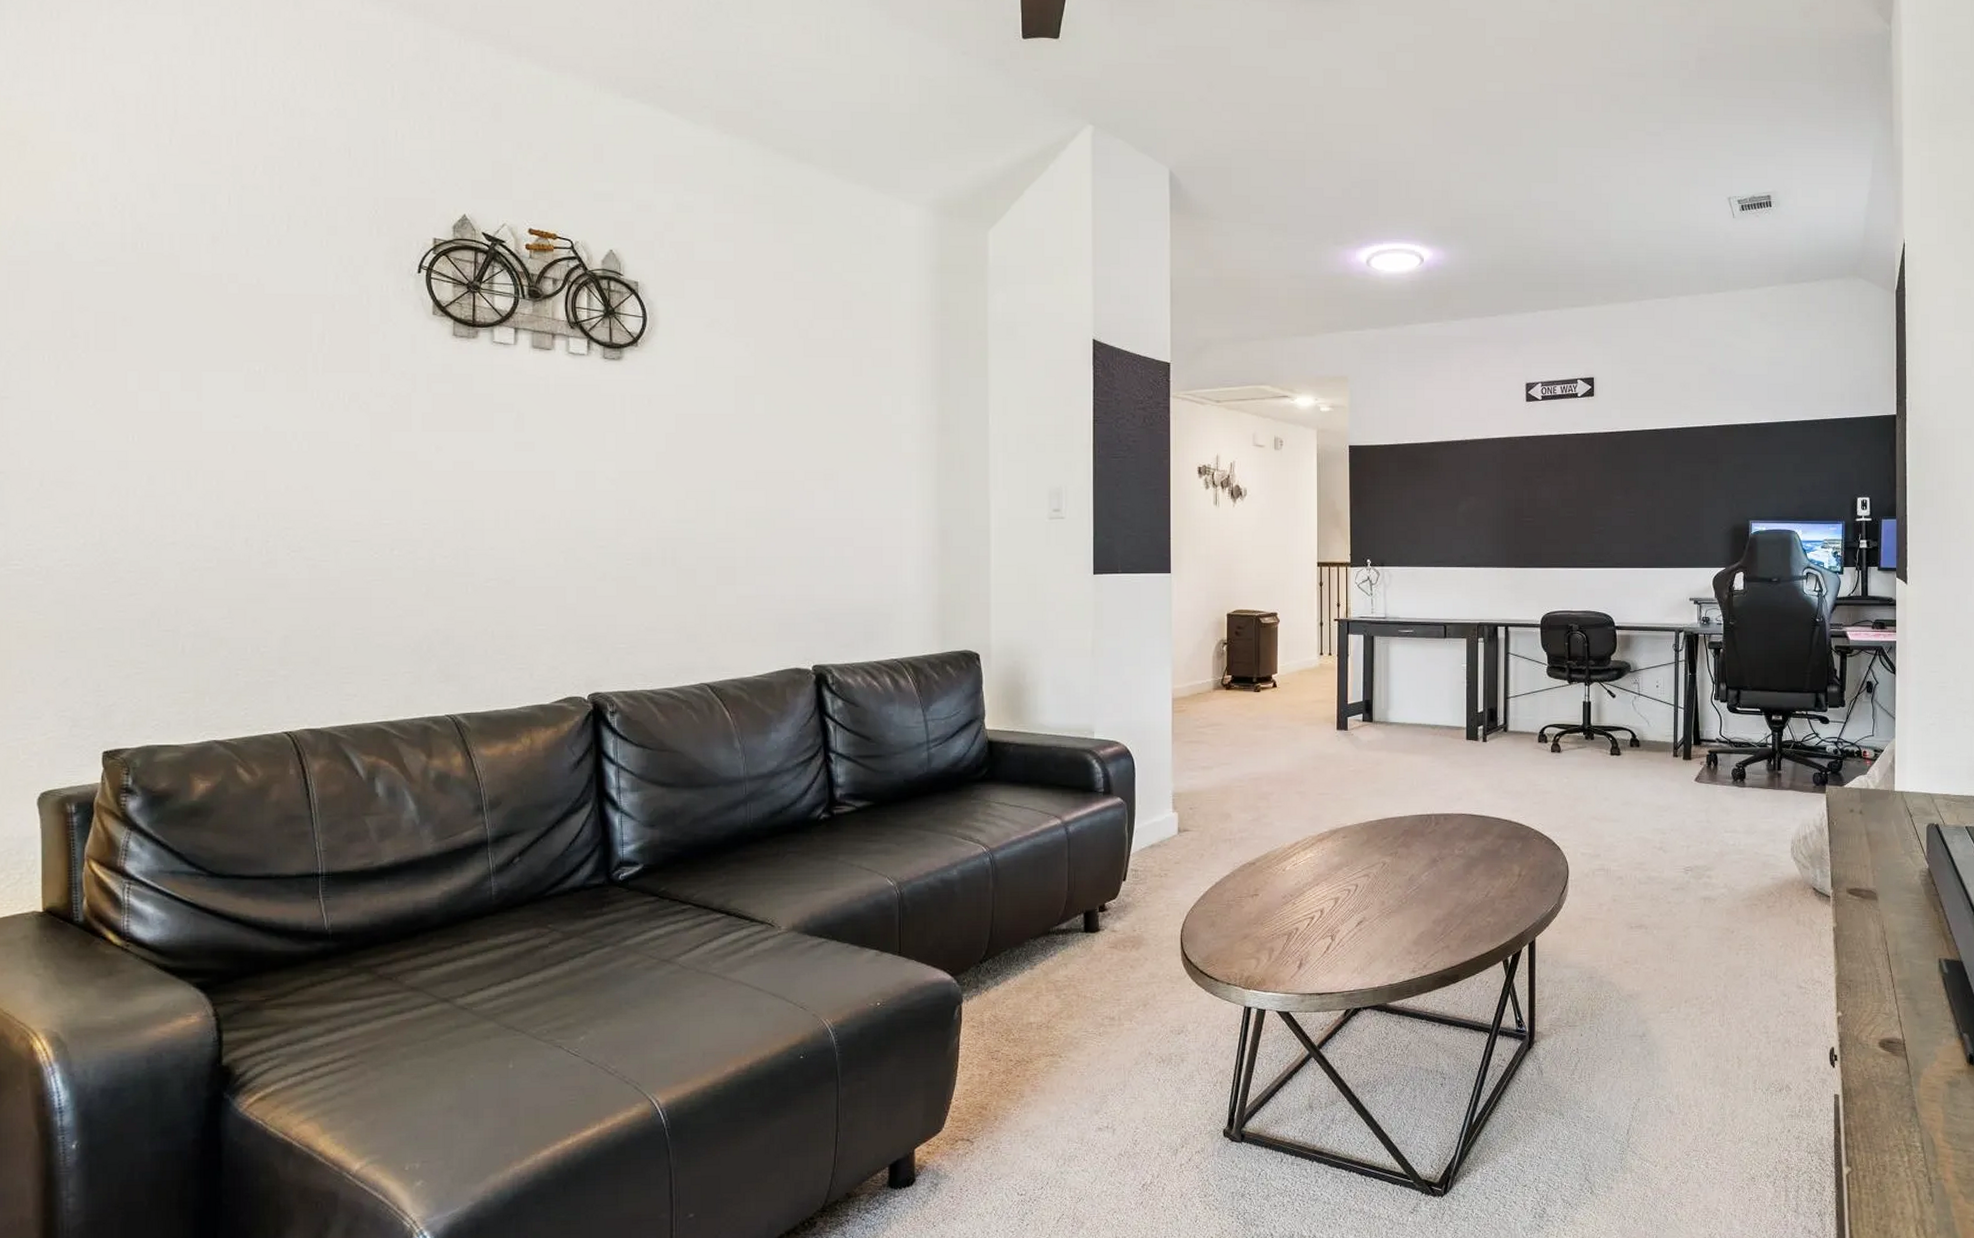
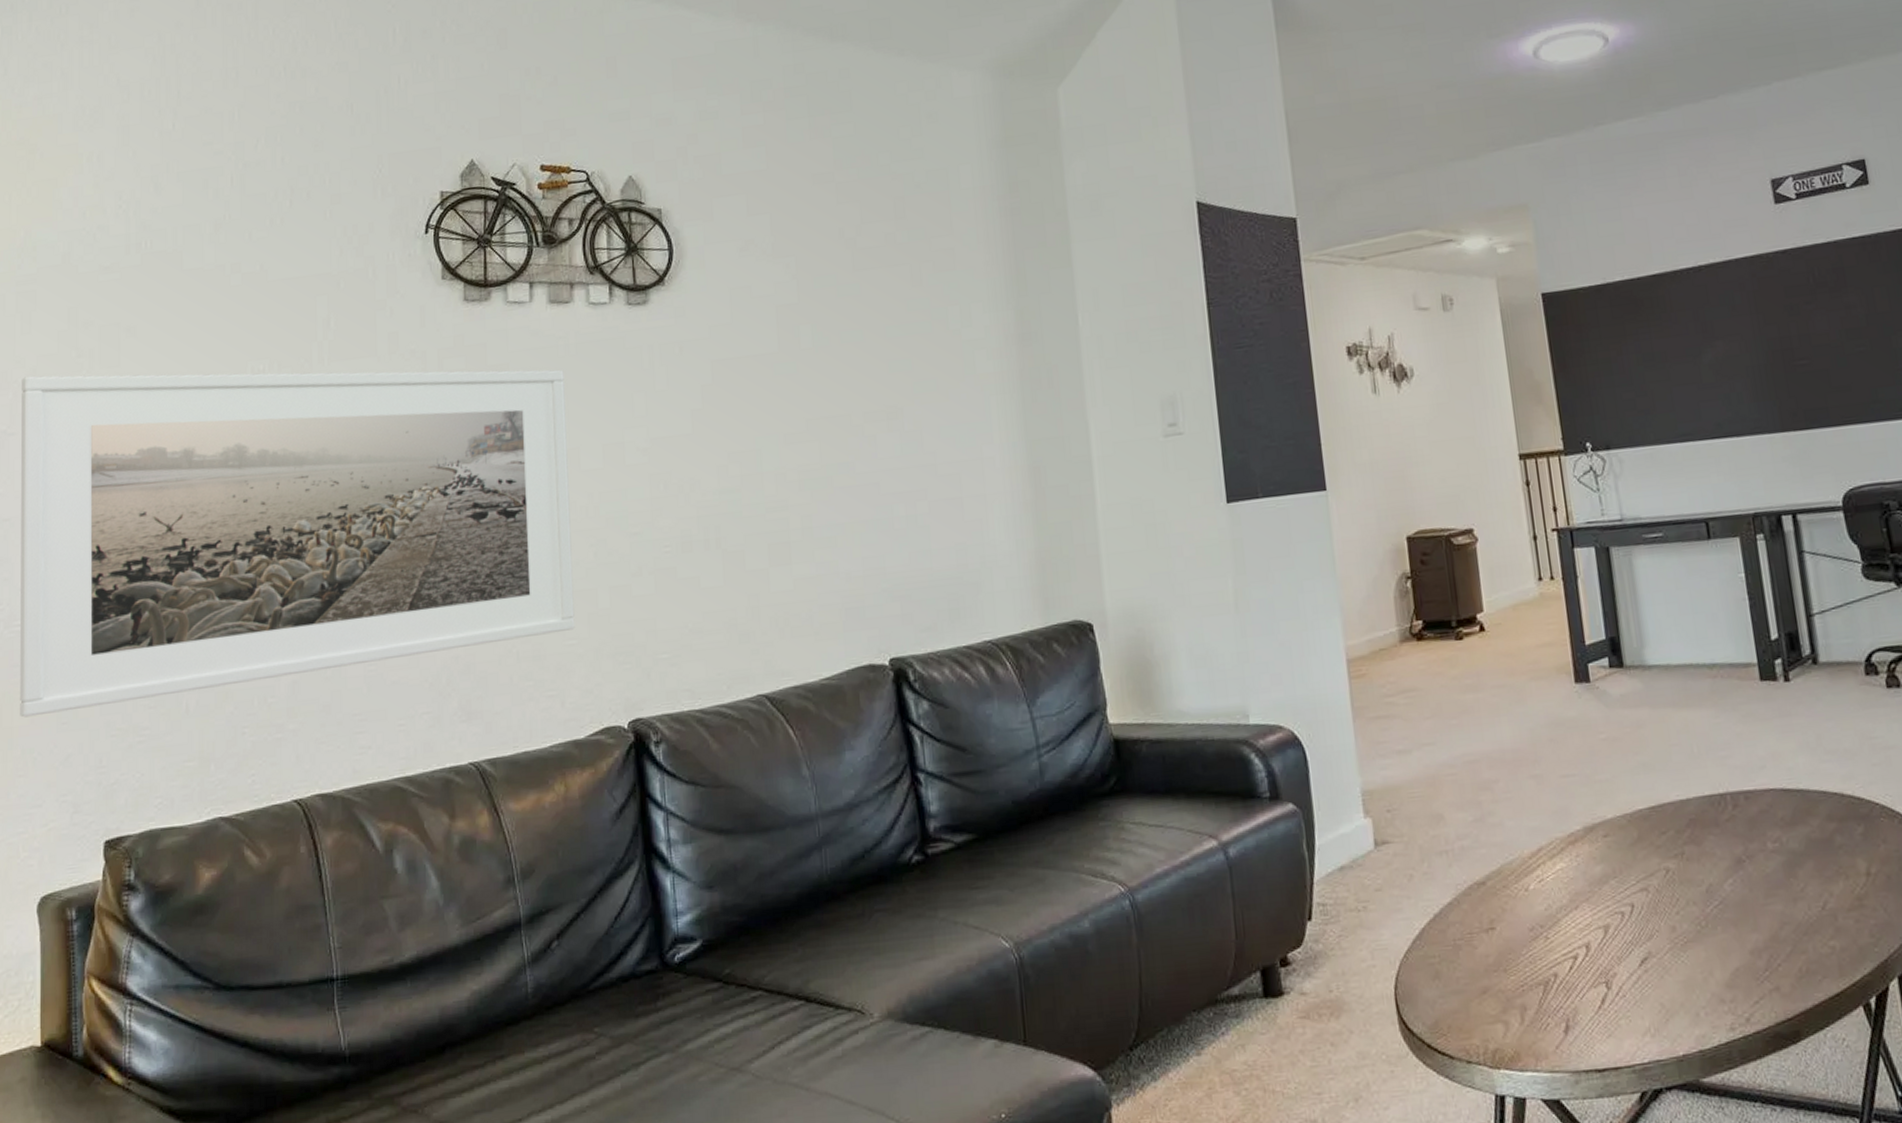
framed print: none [15,348,545,643] -> present [20,369,575,718]

